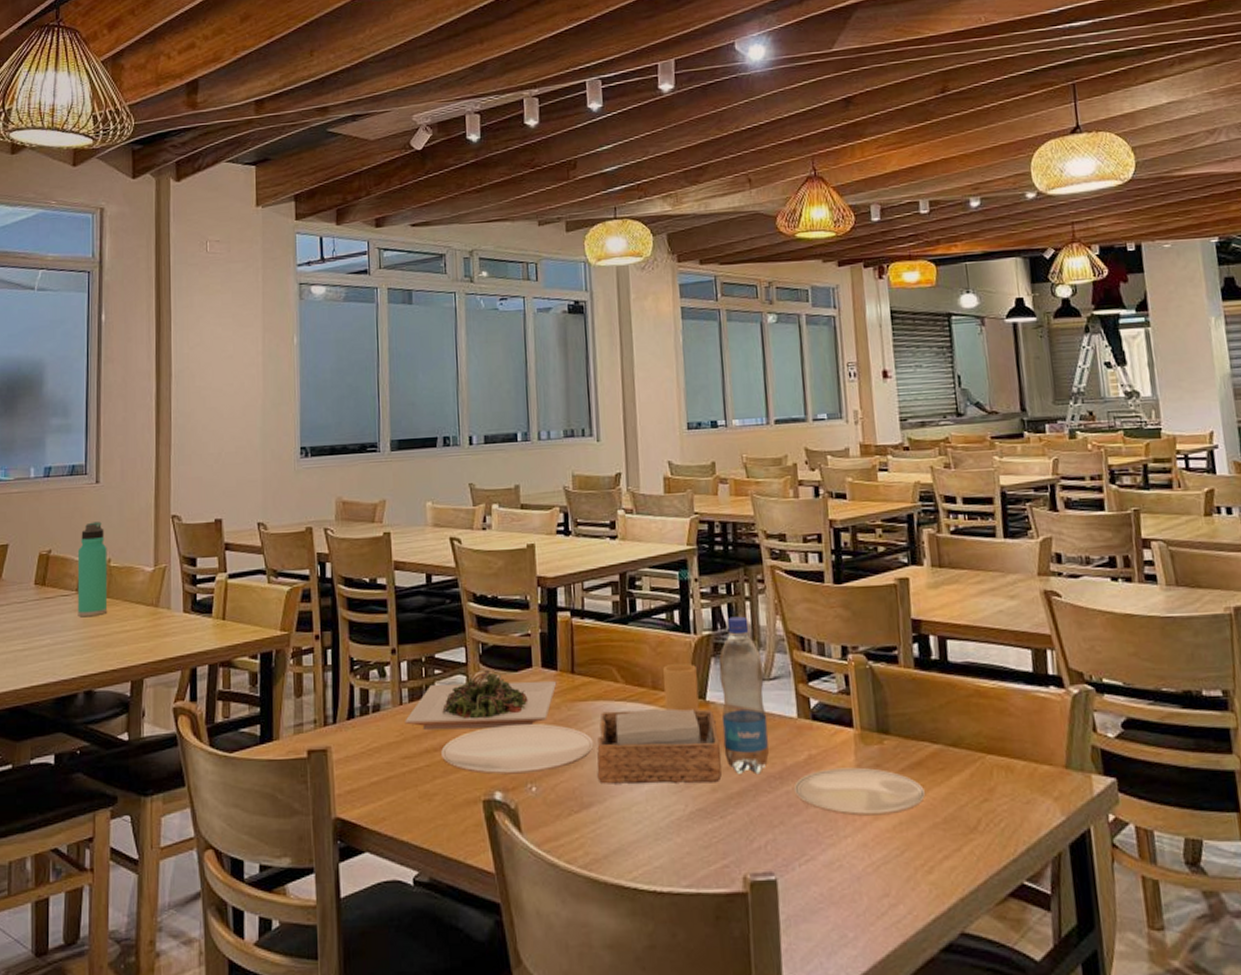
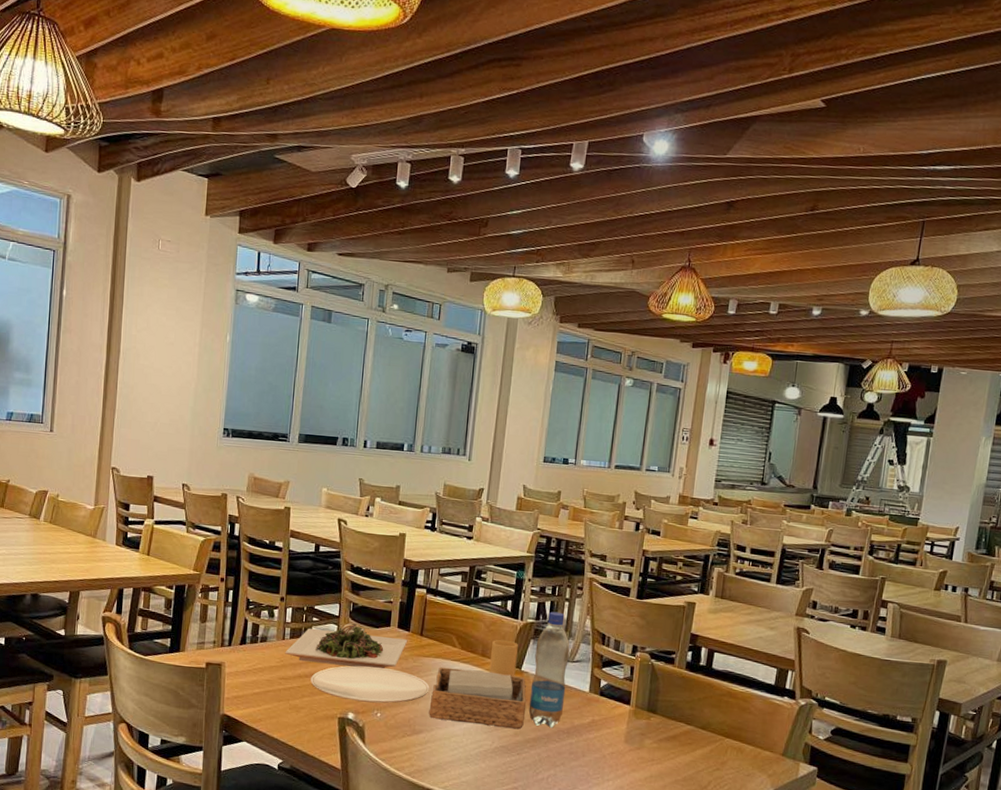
thermos bottle: present [77,521,108,618] -> none [29,462,57,538]
plate: present [793,767,926,816] -> none [576,731,675,770]

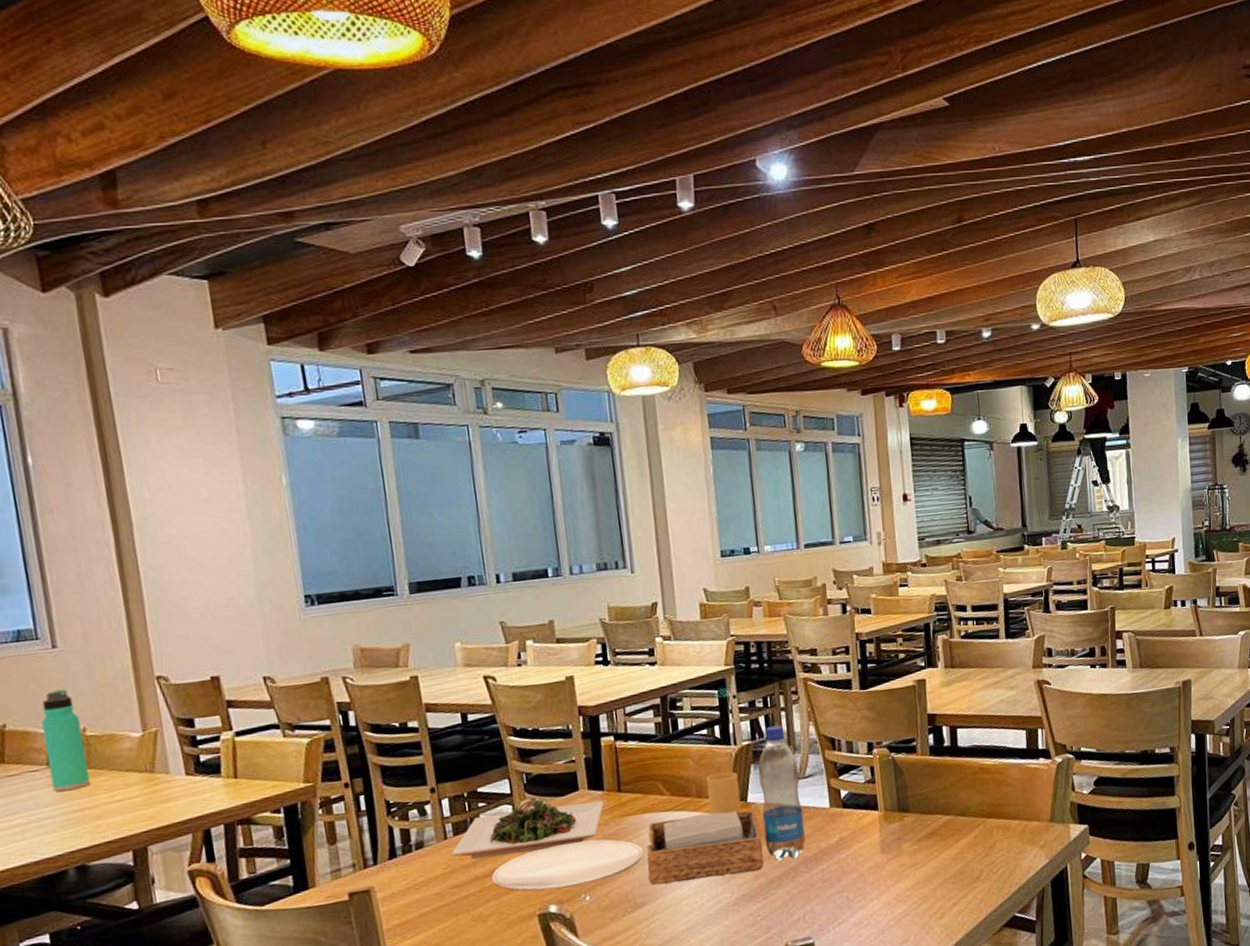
thermos bottle: none [29,462,57,538] -> present [40,689,91,792]

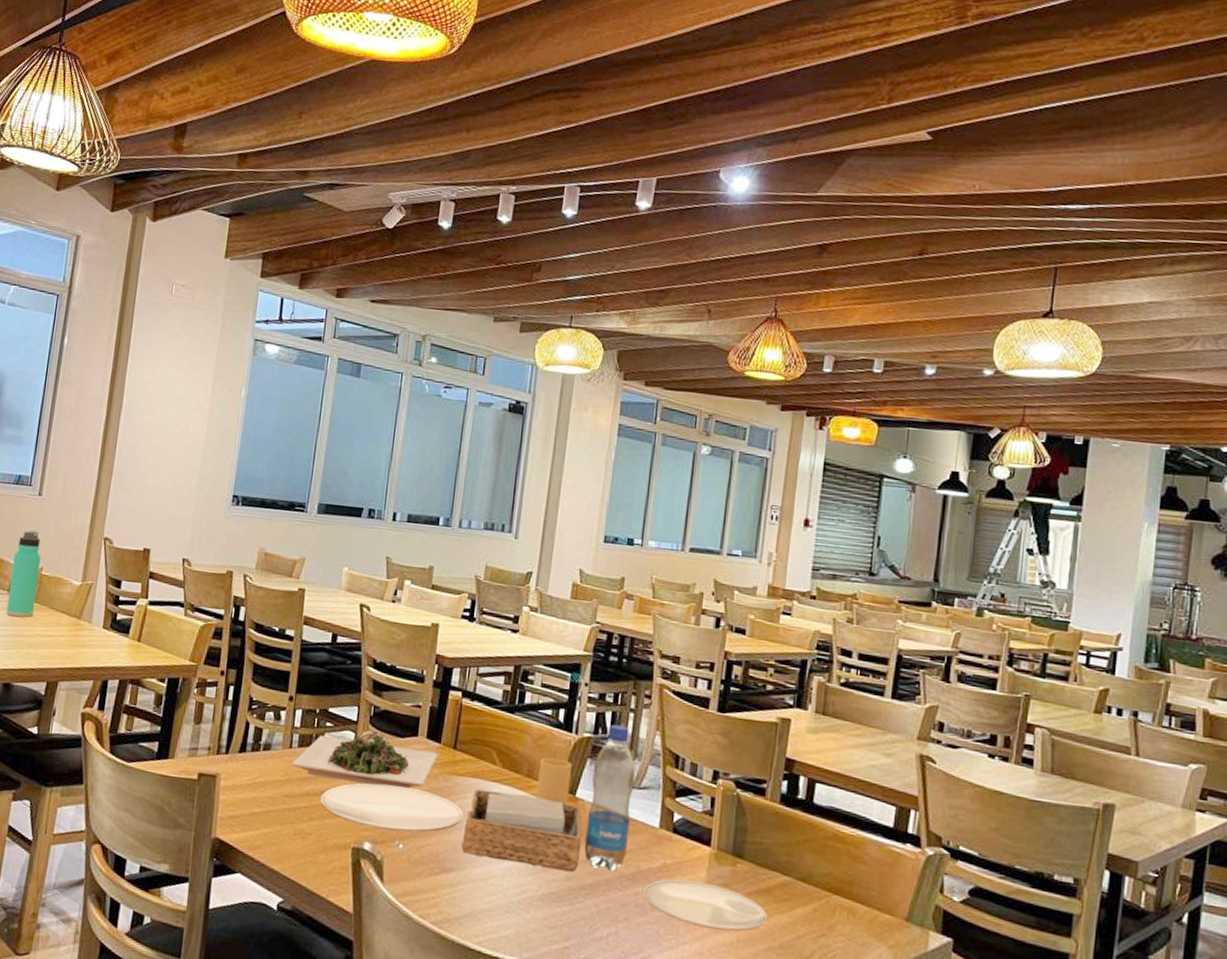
plate: none [827,841,939,883] -> present [643,879,768,932]

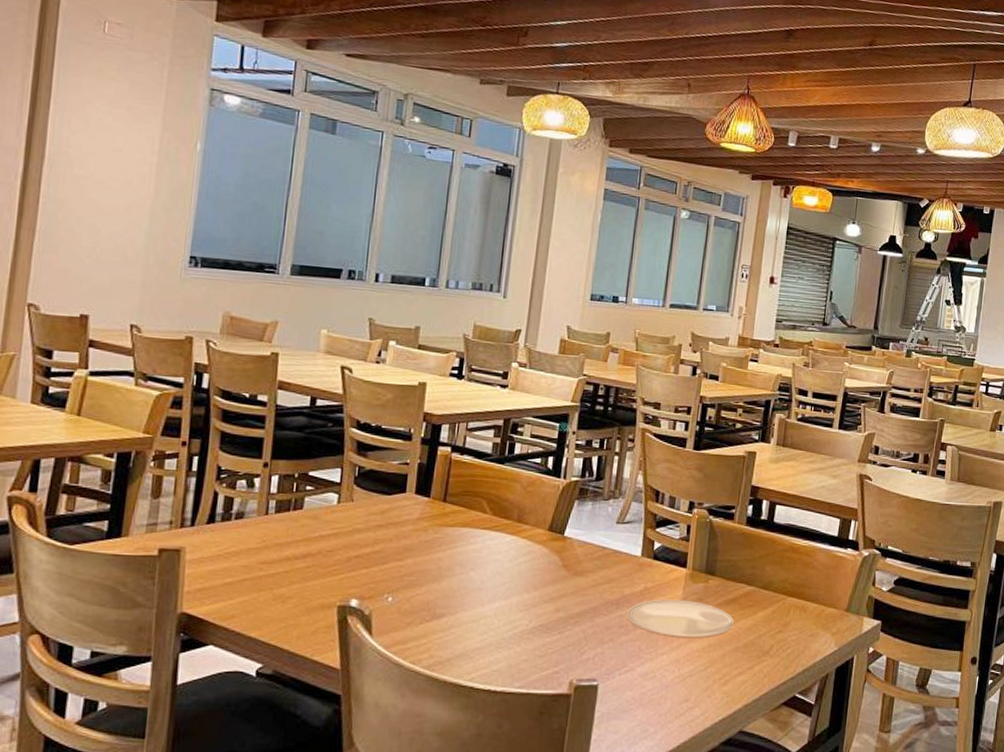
salad: present [291,730,439,789] -> none [268,490,428,544]
plate: present [320,783,464,833] -> none [302,542,454,585]
napkin holder: present [461,789,582,872] -> none [452,537,570,604]
cup: present [535,757,572,804] -> none [525,502,560,543]
bottle: present [584,724,636,872] -> none [572,467,620,600]

